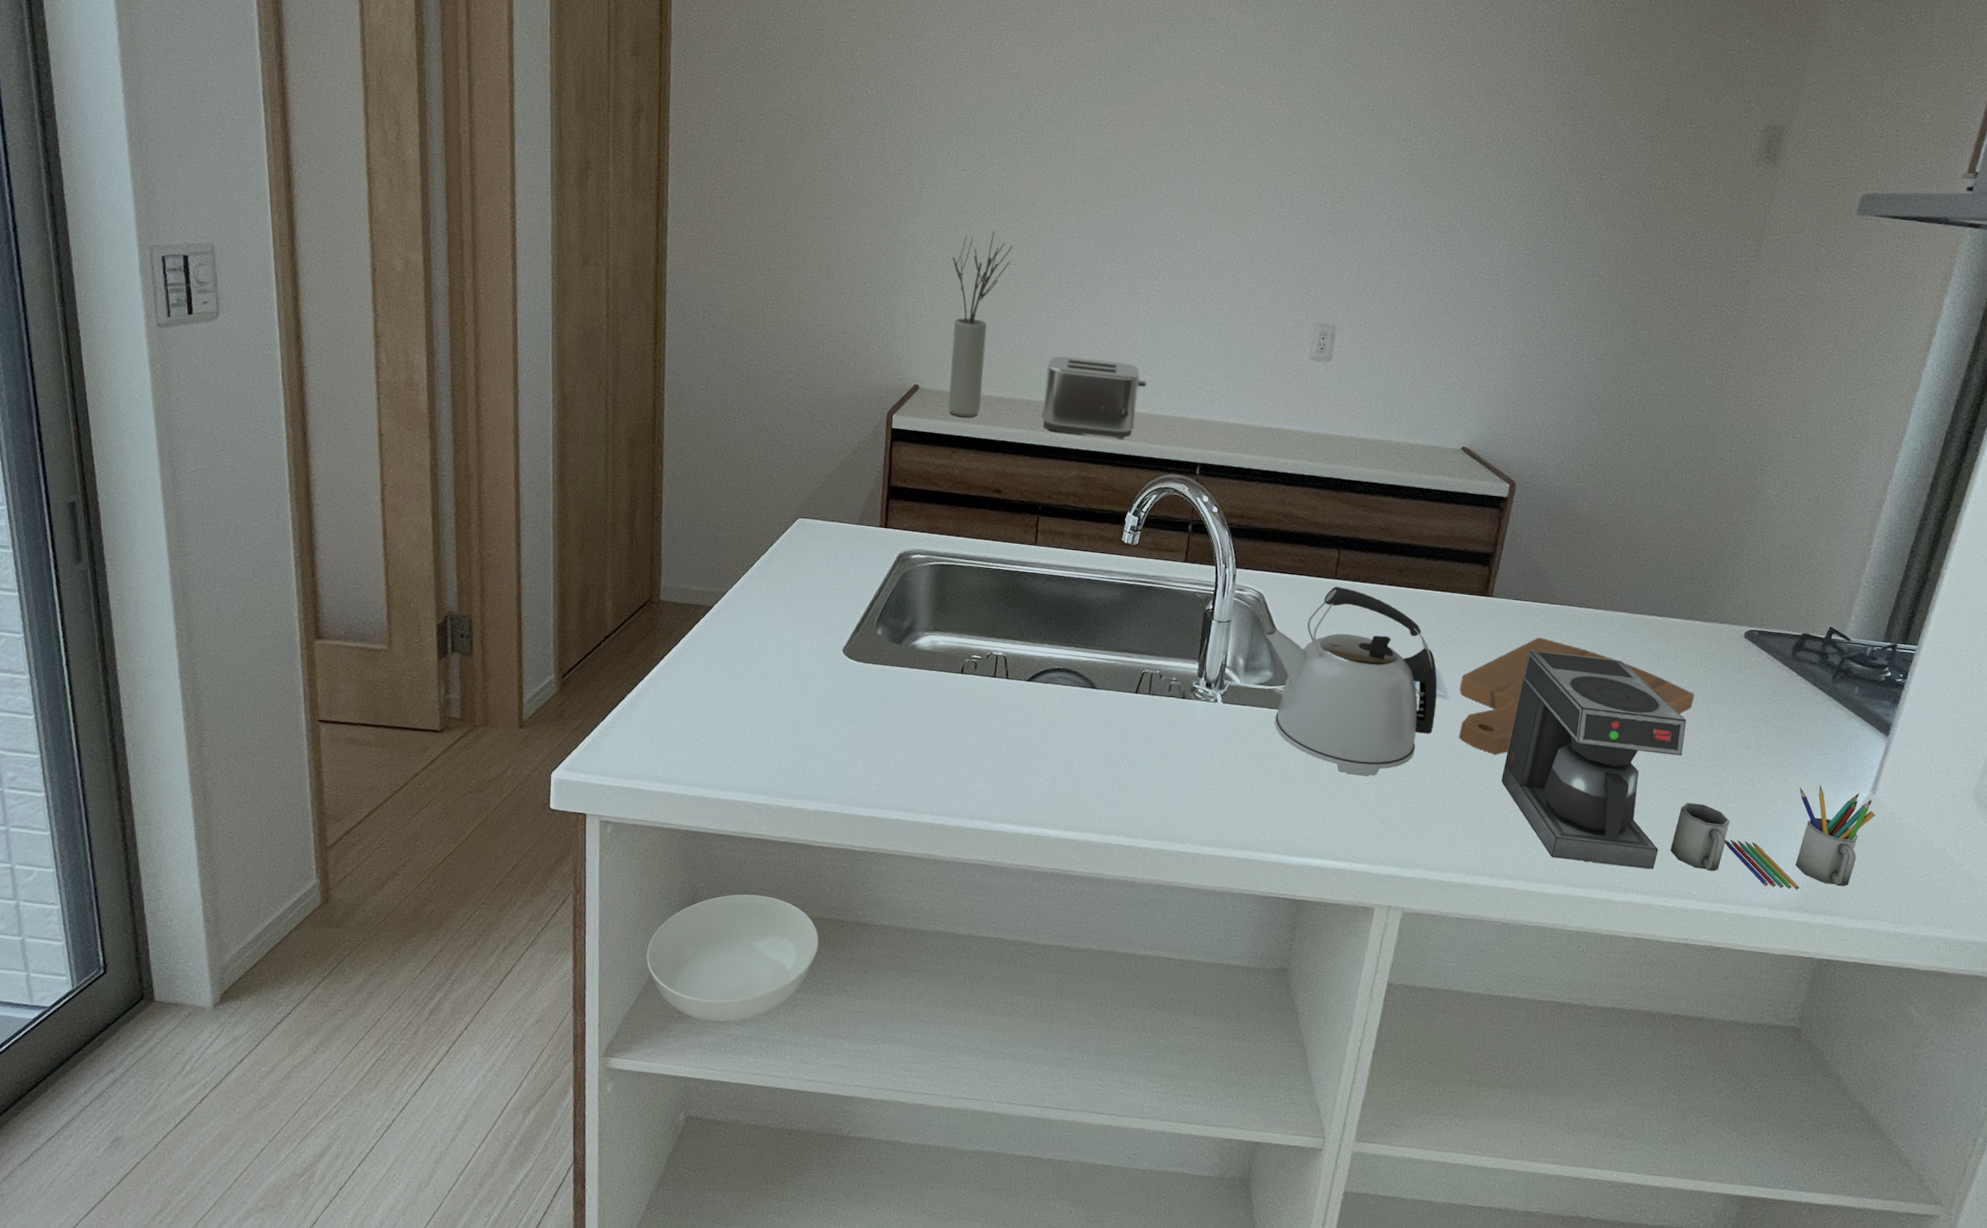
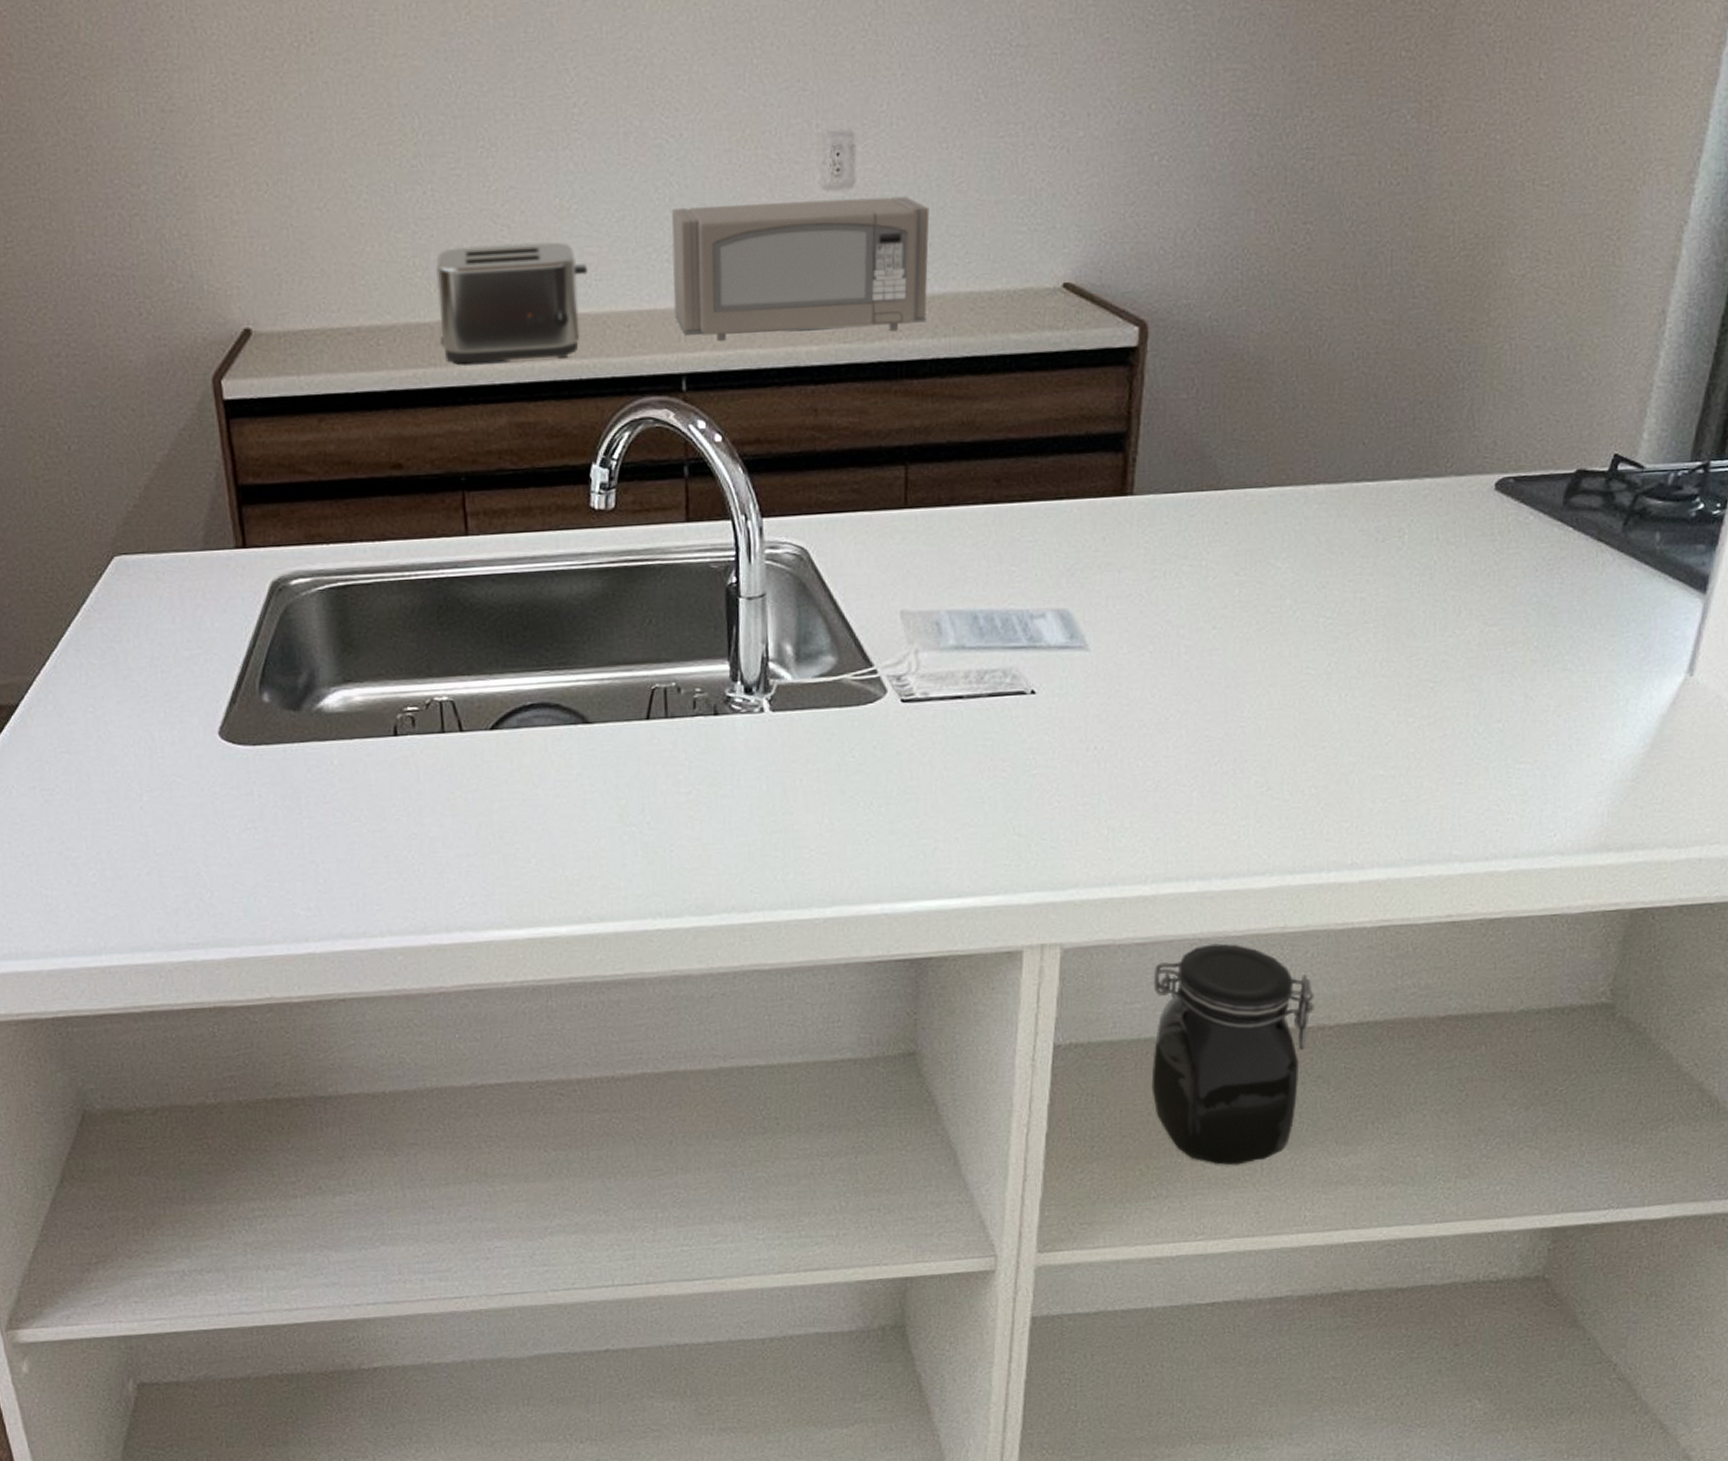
bowl: present [646,894,819,1022] -> none [33,1084,270,1261]
vase: present [948,230,1013,418] -> none [263,70,353,366]
microwave: none [1199,355,1379,460] -> present [671,196,930,342]
kettle: present [1263,586,1438,776] -> none [814,518,1073,778]
jar: none [1454,928,1581,1101] -> present [1151,943,1315,1165]
cutting board: present [1459,637,1695,755] -> none [1102,540,1433,716]
coffee maker: present [1501,650,1875,890] -> none [1176,554,1695,841]

